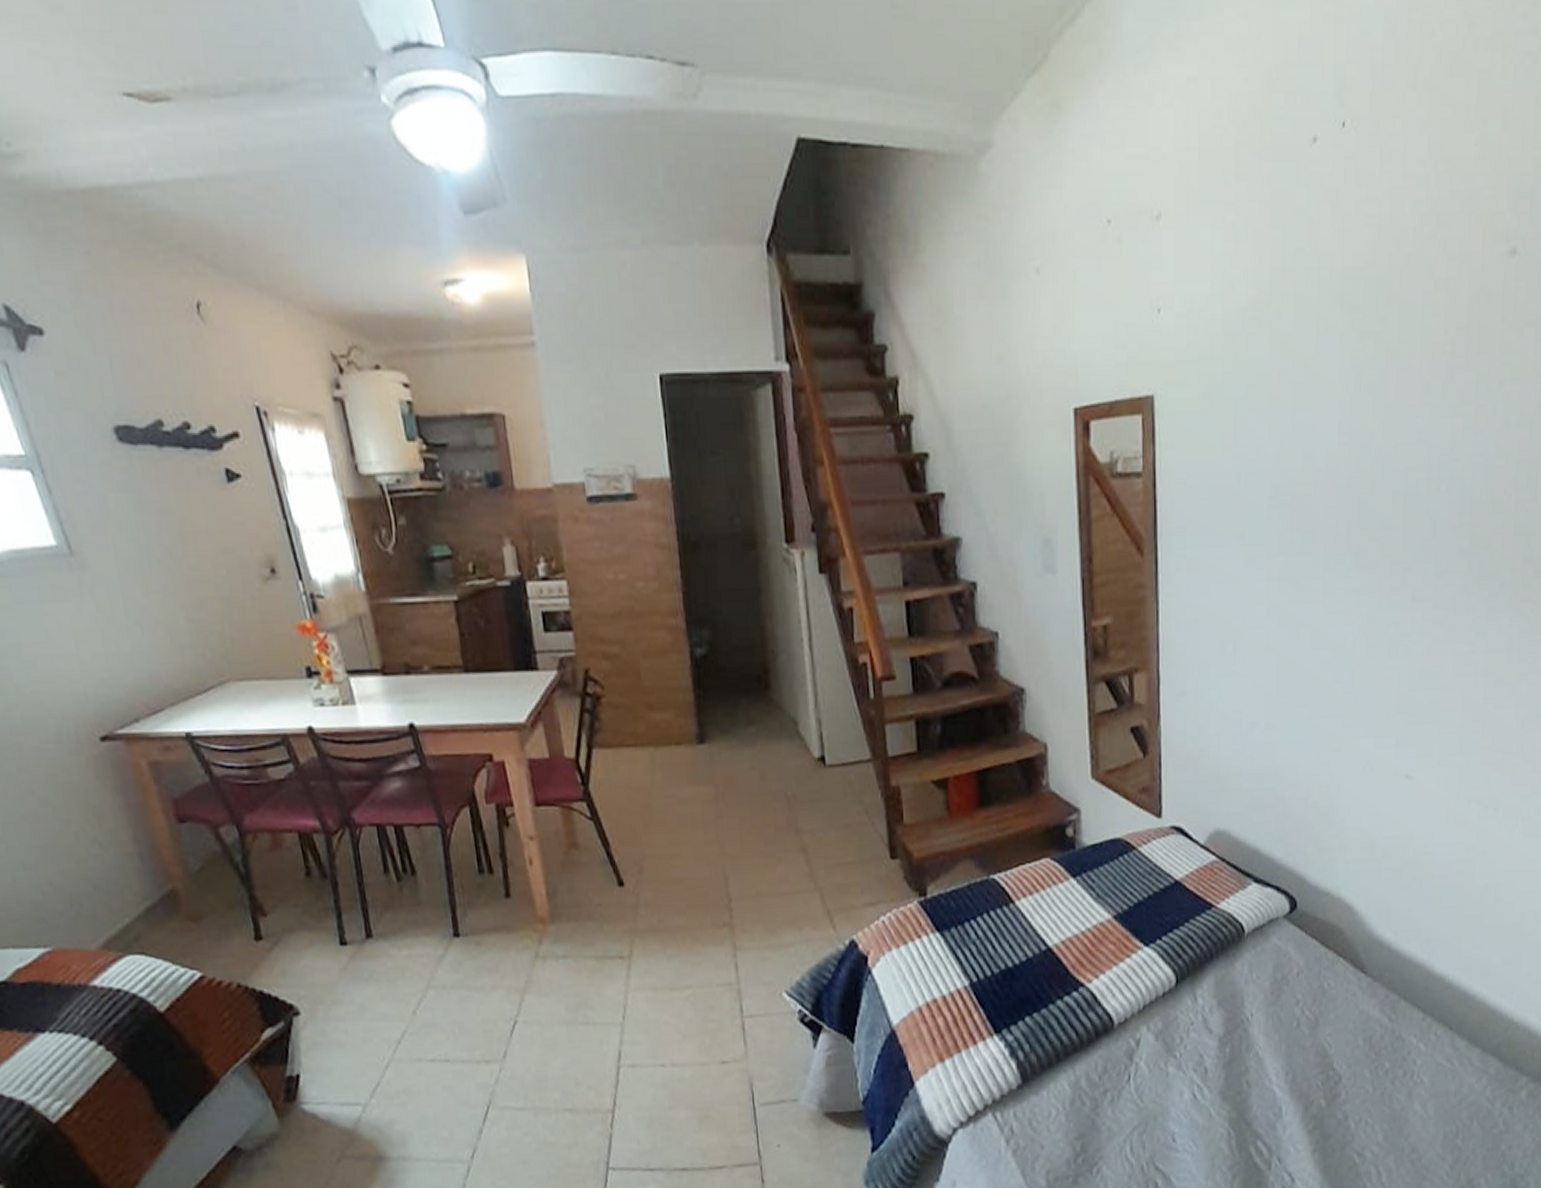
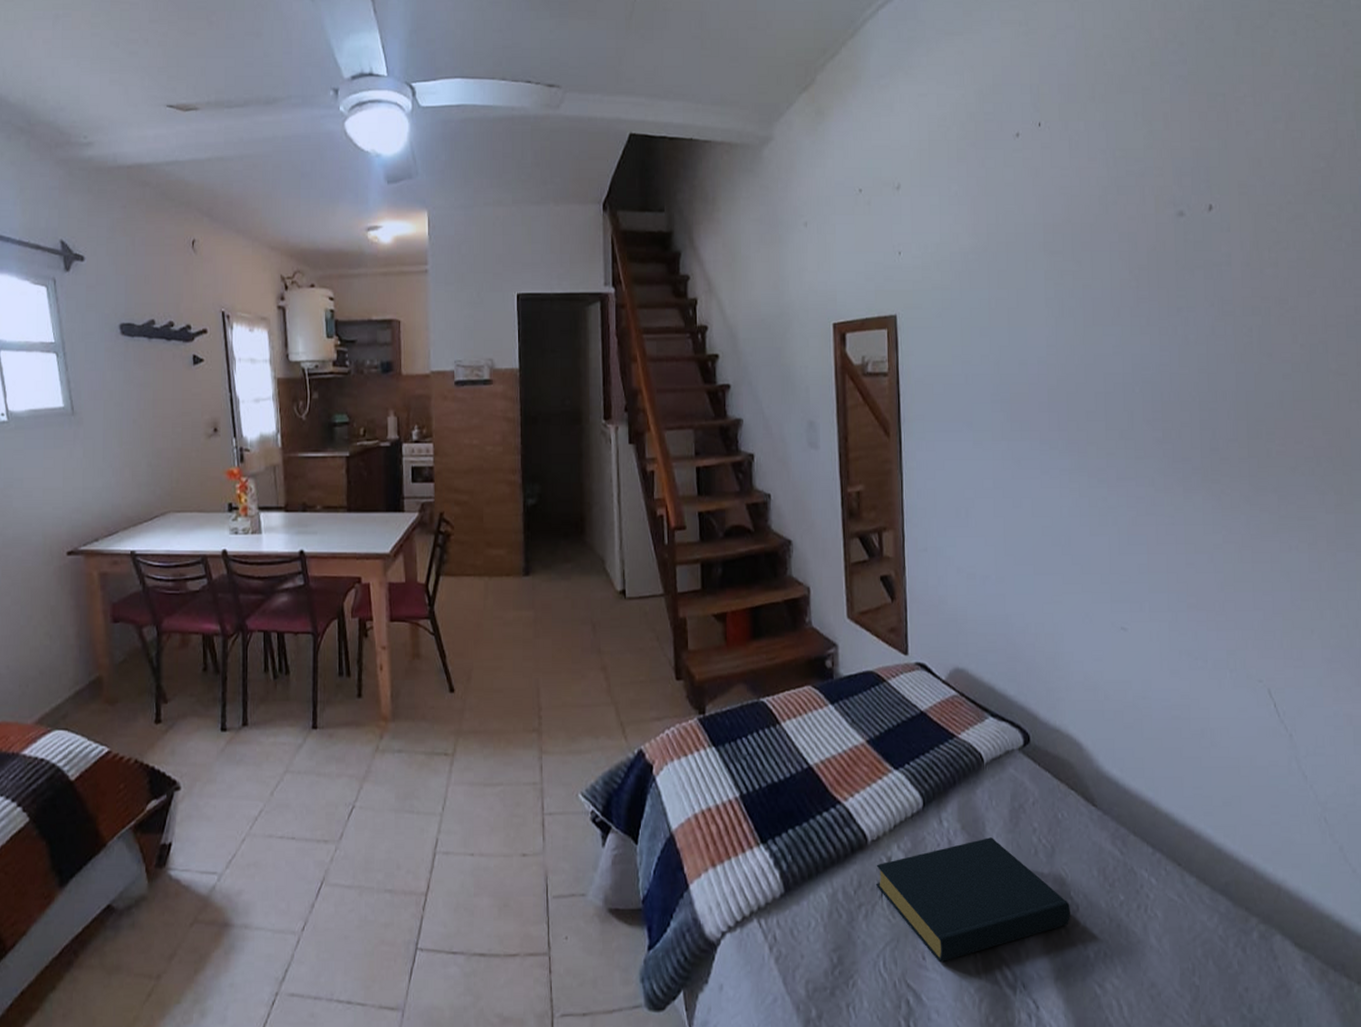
hardback book: none [1122,1012,1332,1144] -> present [875,837,1070,963]

